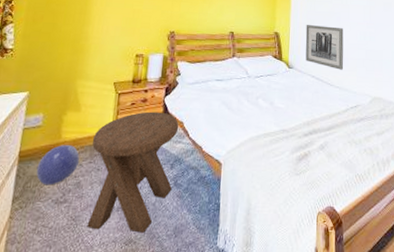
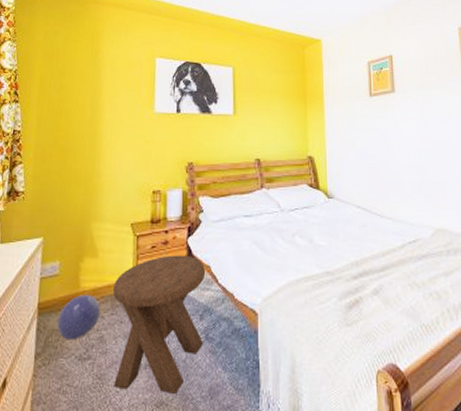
wall art: present [305,25,344,70] -> none [345,145,396,197]

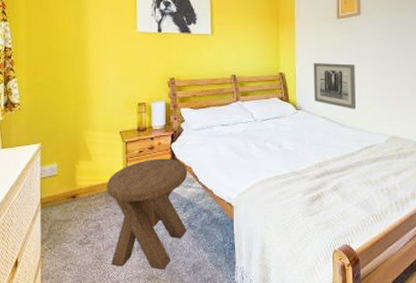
ball: present [56,295,100,340] -> none [58,192,96,229]
wall art: none [345,145,396,197] -> present [313,63,357,109]

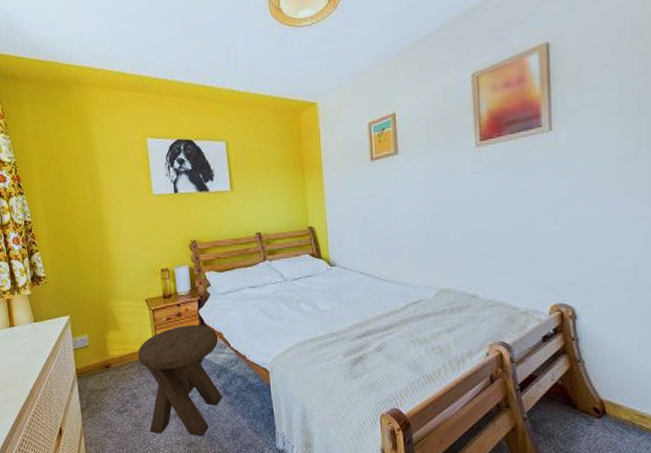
wall art: present [313,63,357,109] -> none [346,211,399,262]

